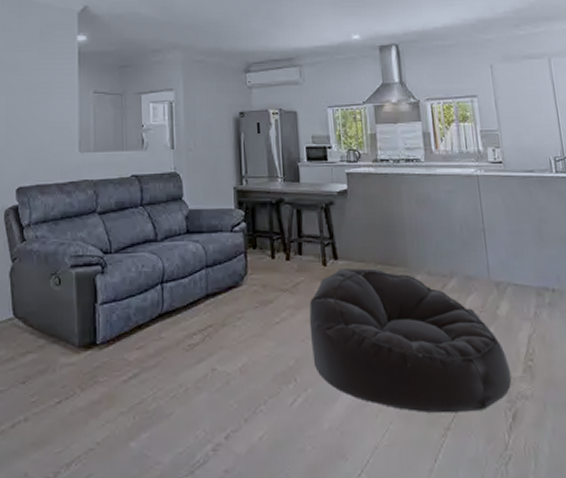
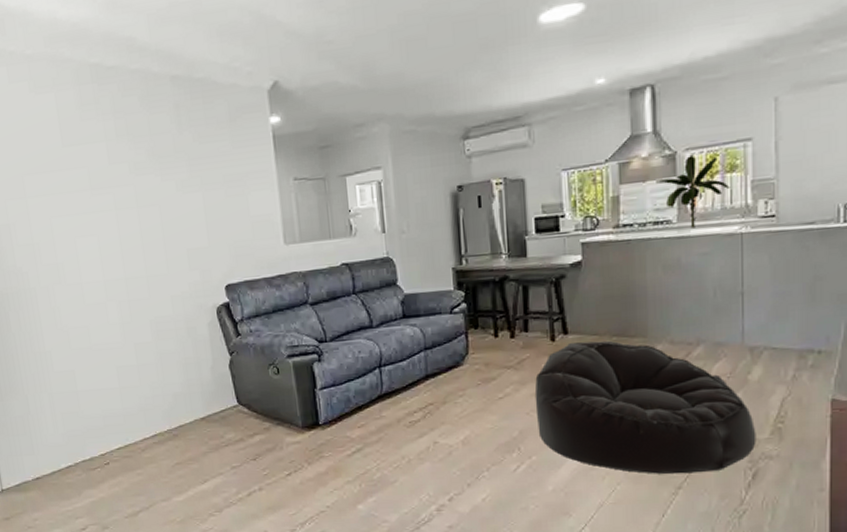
plant: none [405,105,464,168] -> present [656,156,730,229]

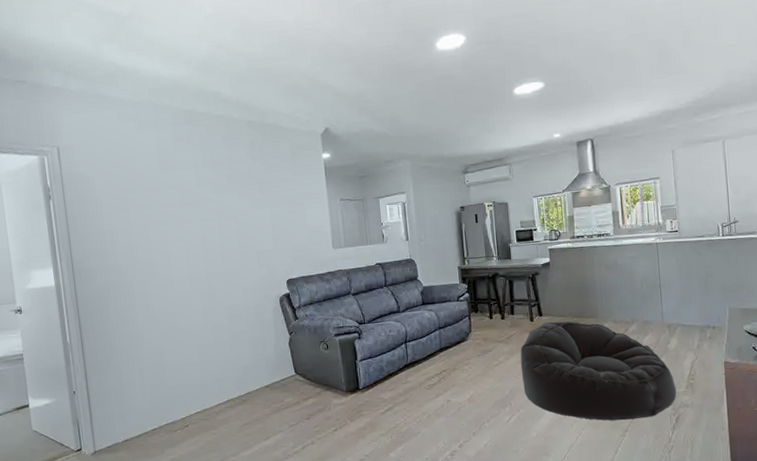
plant: present [656,156,730,229] -> none [598,188,647,239]

